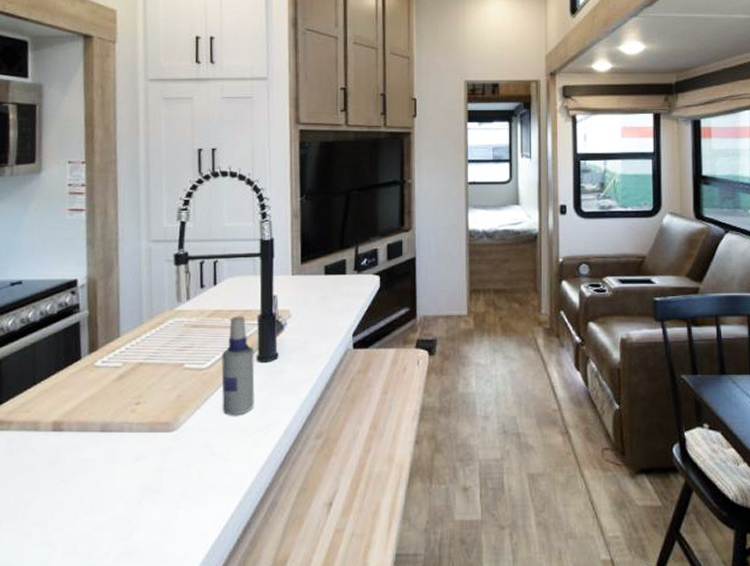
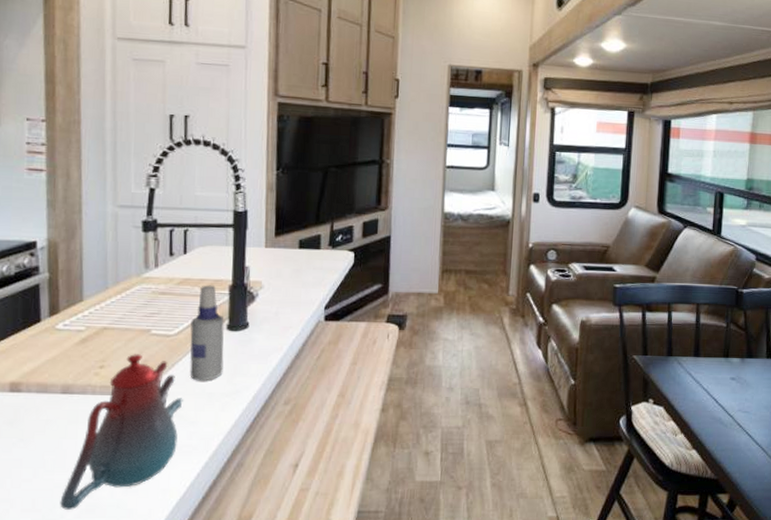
teakettle: none [99,389,216,554] -> present [60,354,183,510]

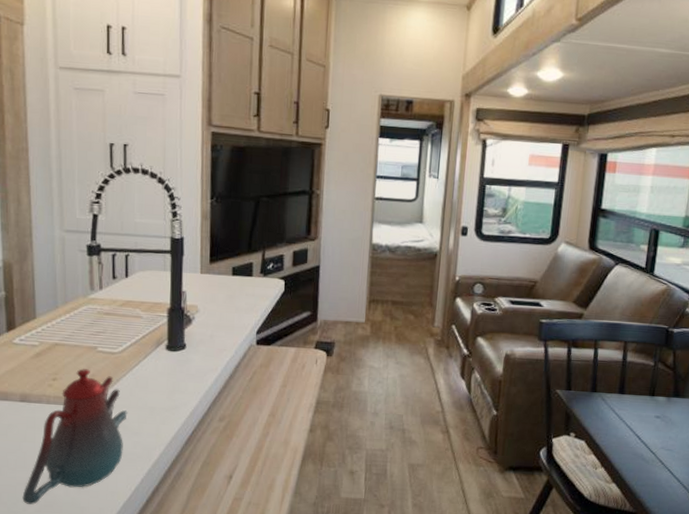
spray bottle: present [190,285,224,381] -> none [133,307,164,396]

